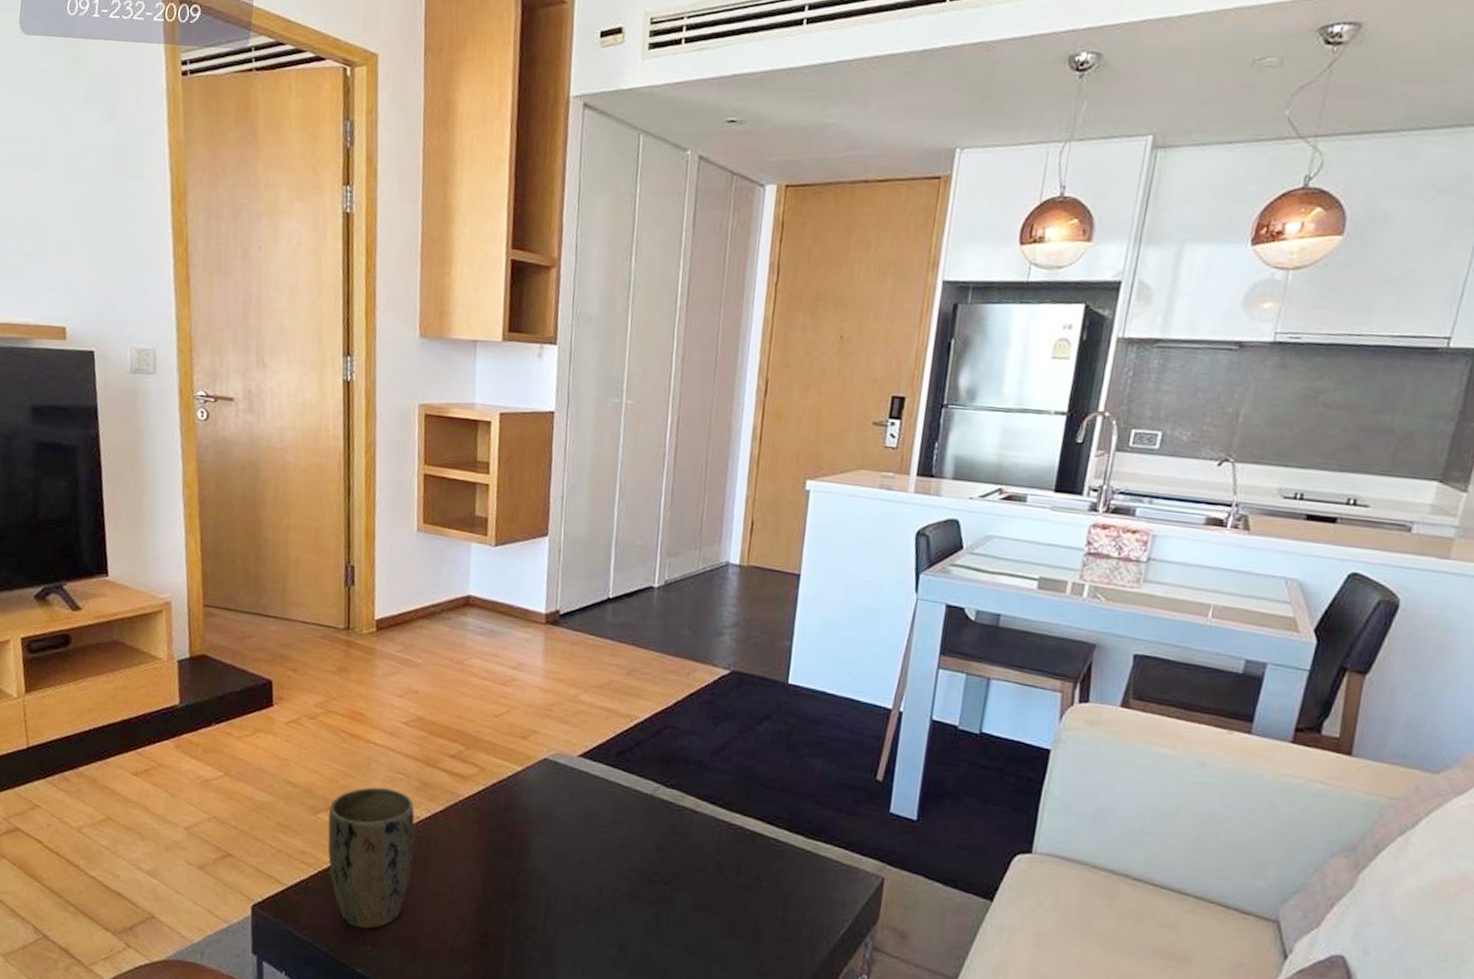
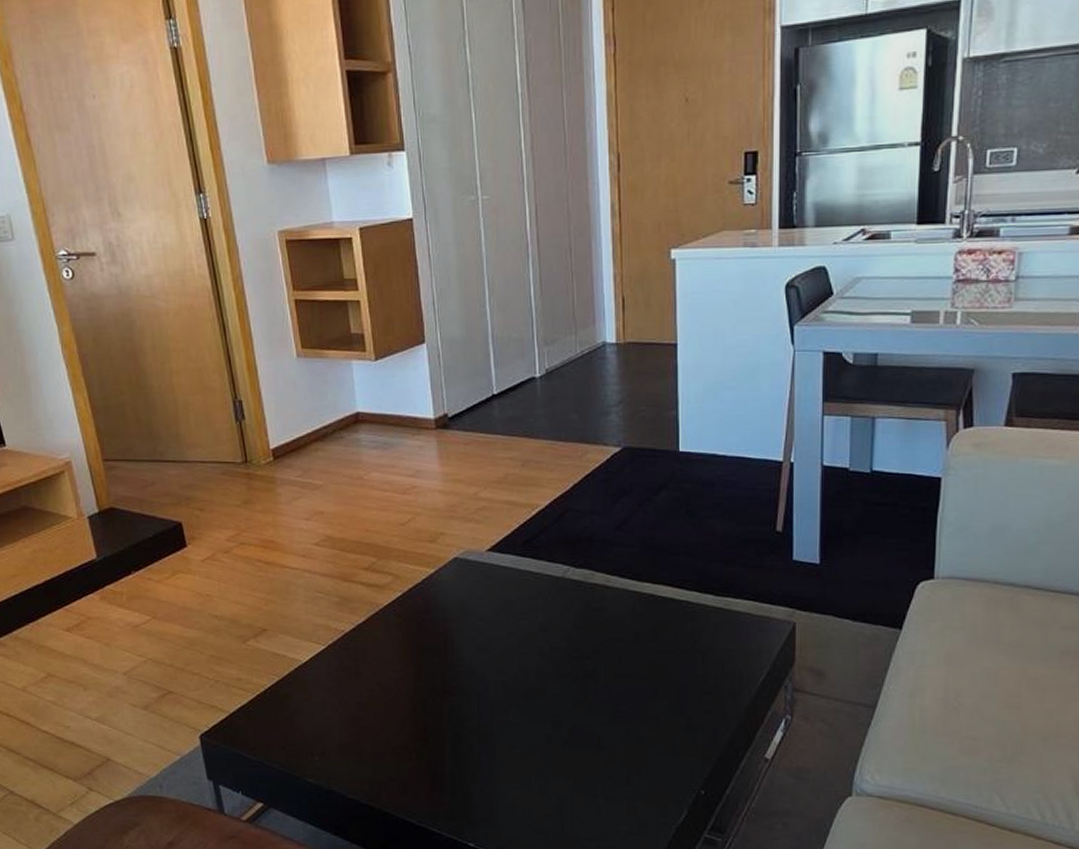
plant pot: present [328,787,415,929] -> none [257,608,345,742]

